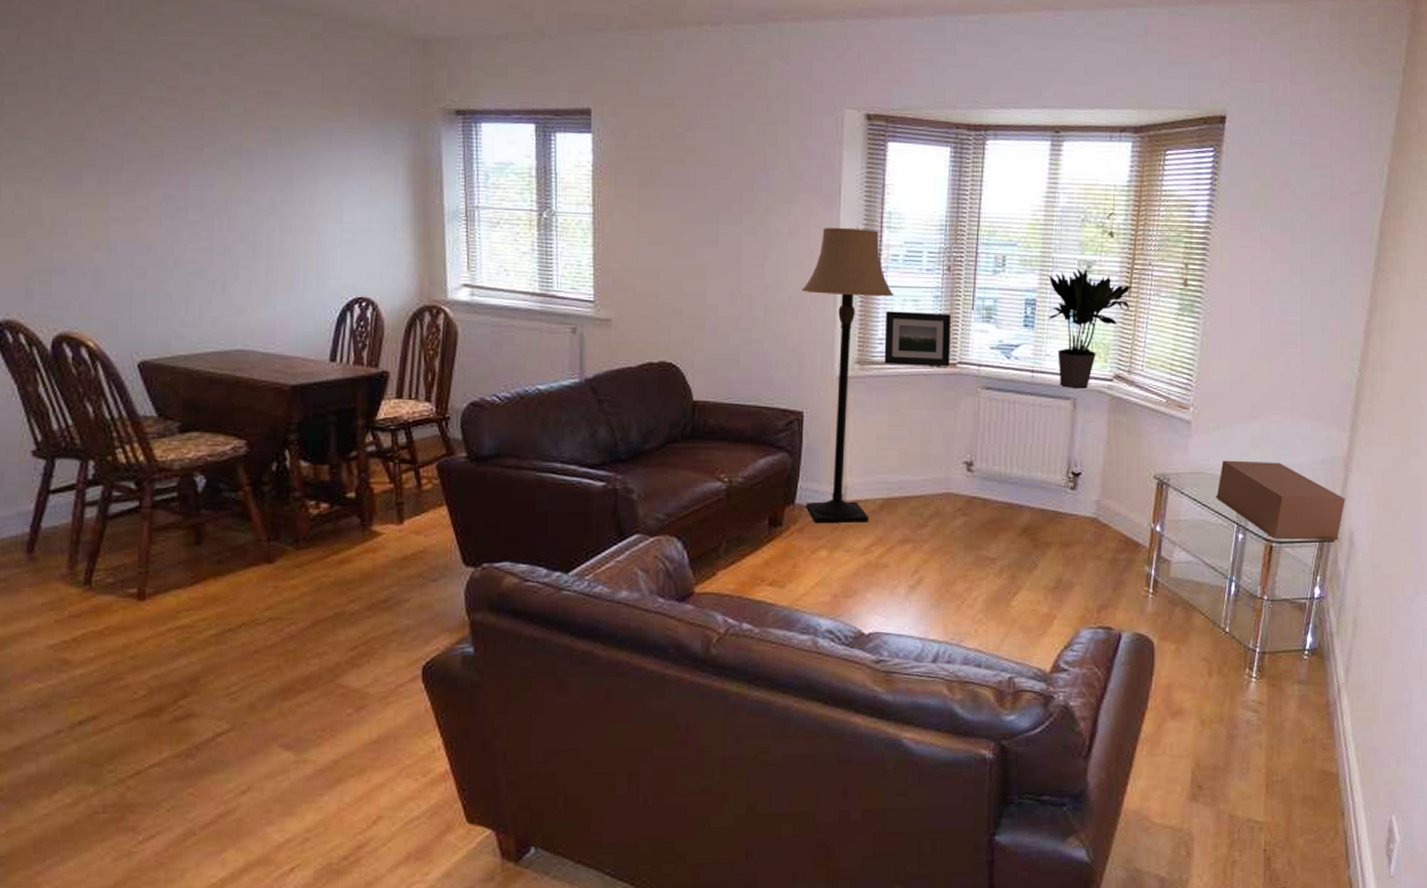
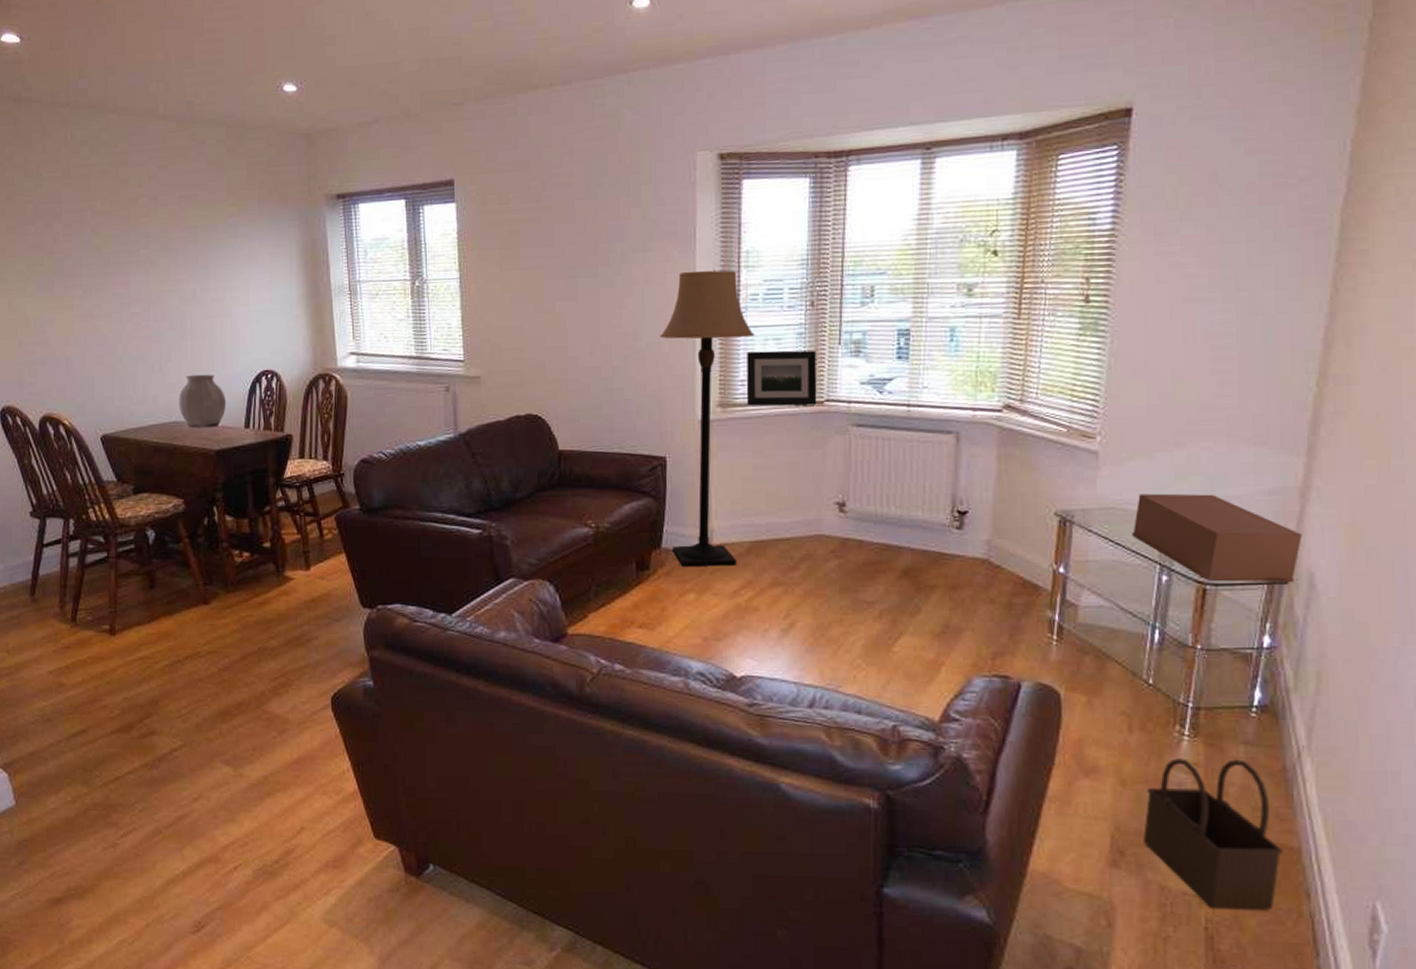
vase: none [245,297,308,359] -> present [178,374,227,428]
potted plant: present [1048,269,1132,389] -> none [923,293,1021,422]
basket: none [1218,697,1326,832] -> present [1143,758,1284,911]

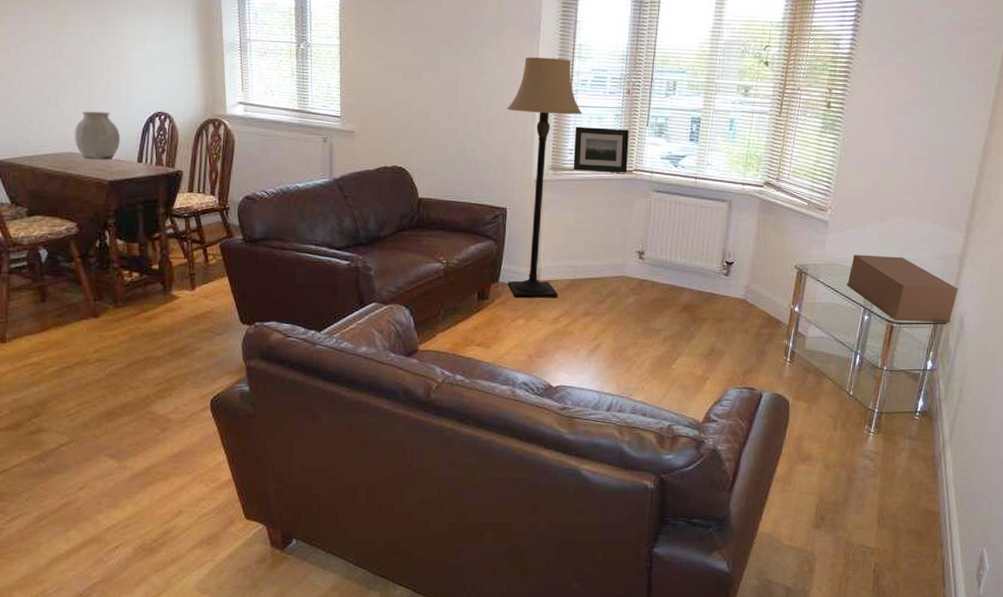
basket: present [1143,758,1284,911] -> none [838,449,929,557]

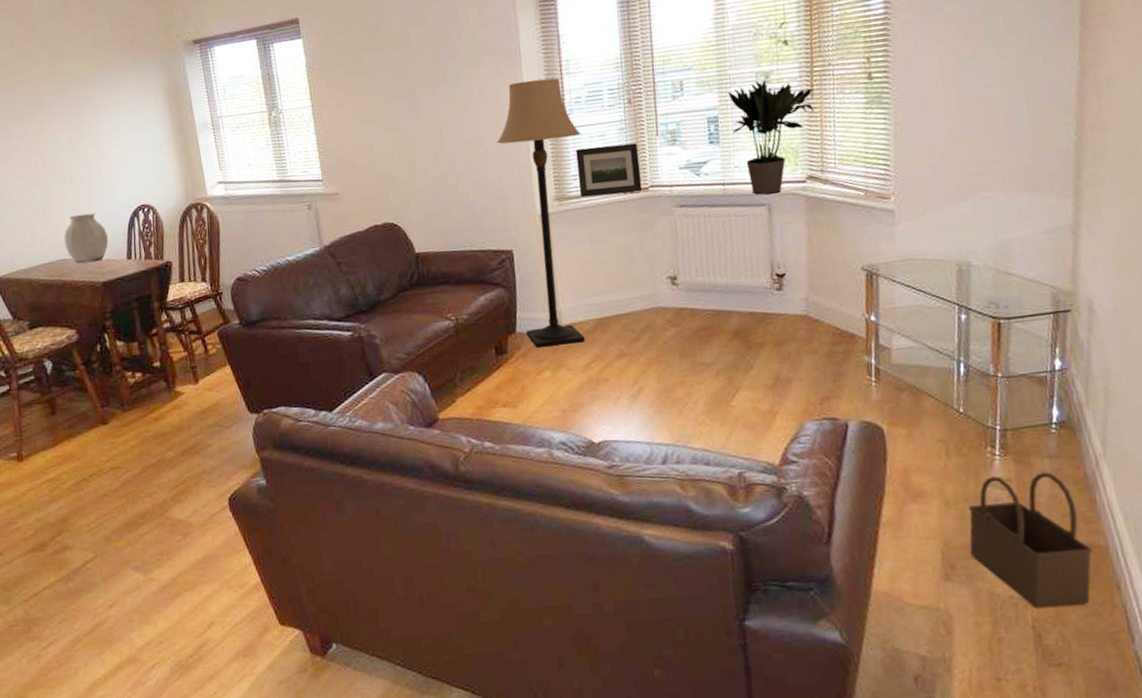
potted plant: none [710,93,782,193] -> present [727,80,814,196]
basket: none [838,449,929,557] -> present [968,472,1093,608]
decorative box: present [847,254,958,324] -> none [931,238,1079,315]

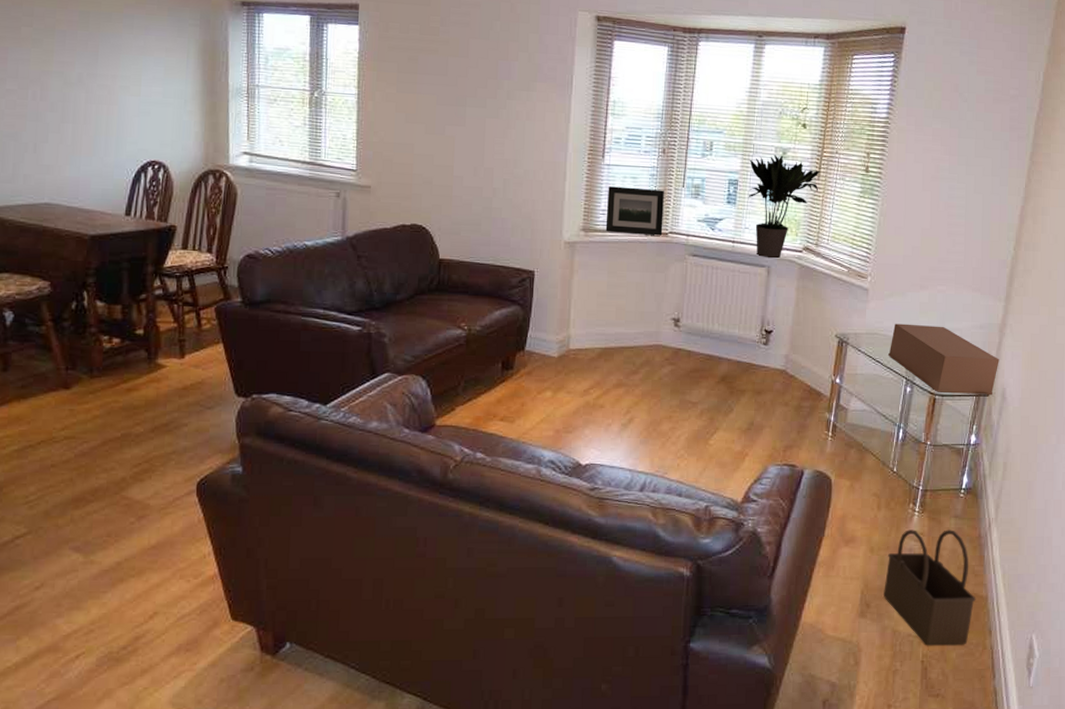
vase: present [63,213,109,264] -> none [52,158,107,213]
lamp: present [496,78,585,347] -> none [534,112,616,368]
decorative box: none [931,238,1079,315] -> present [888,323,999,396]

